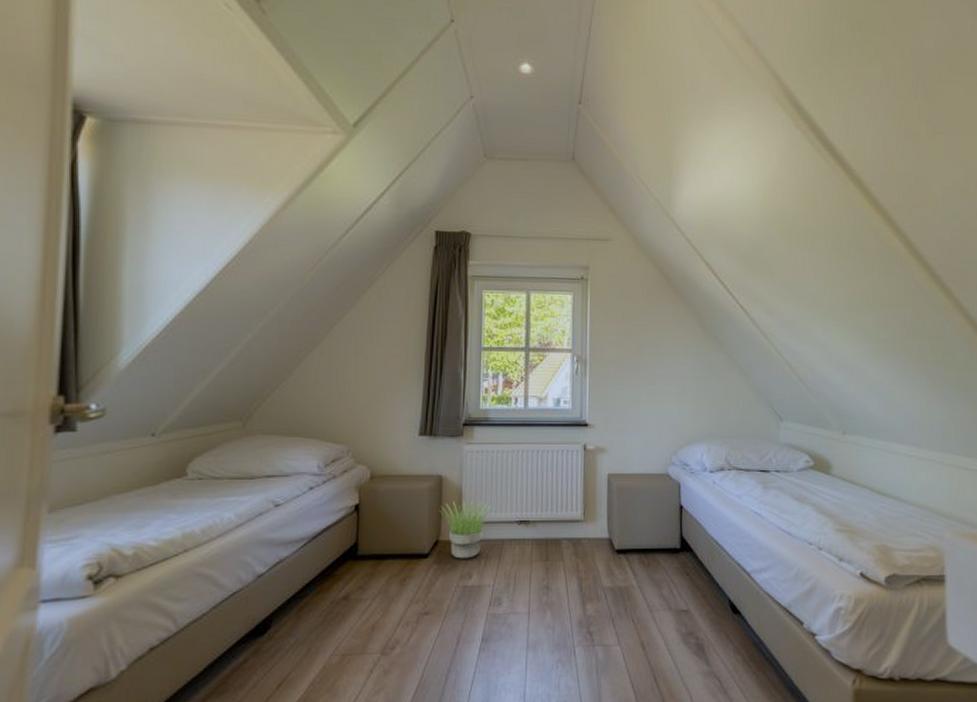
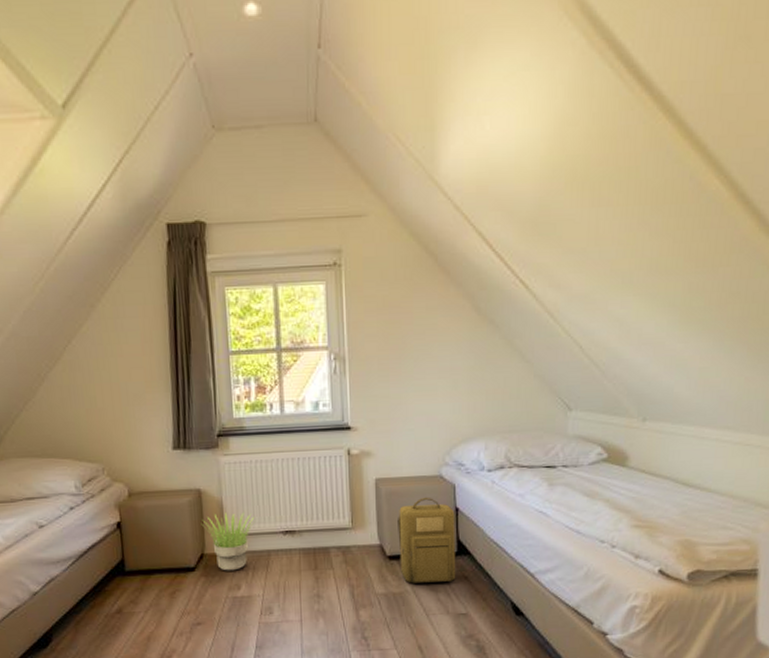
backpack: none [626,493,680,578] -> present [398,497,456,584]

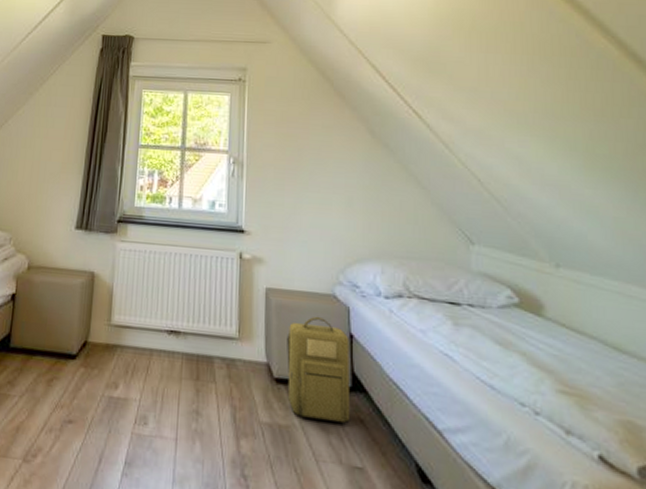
potted plant: present [202,512,255,571] -> none [90,299,142,367]

